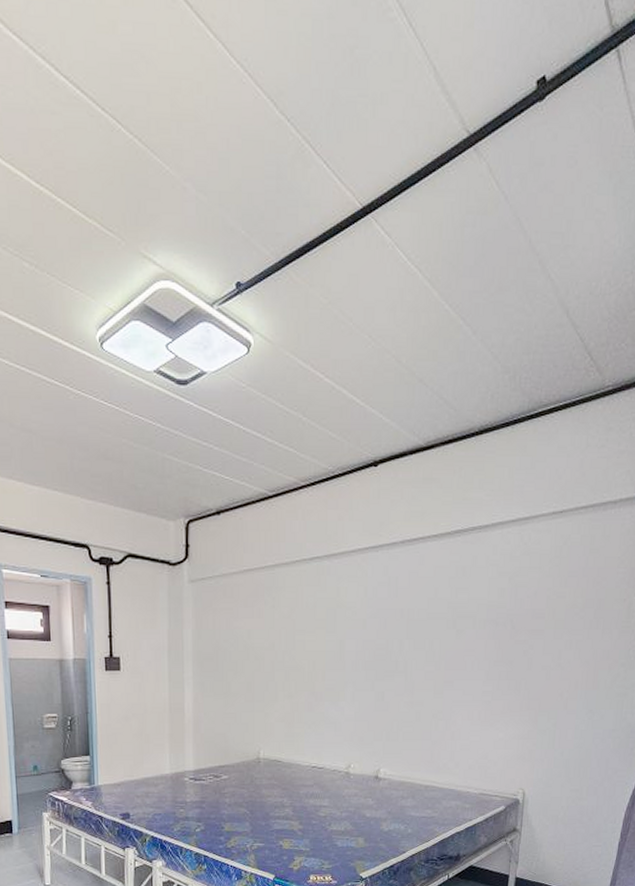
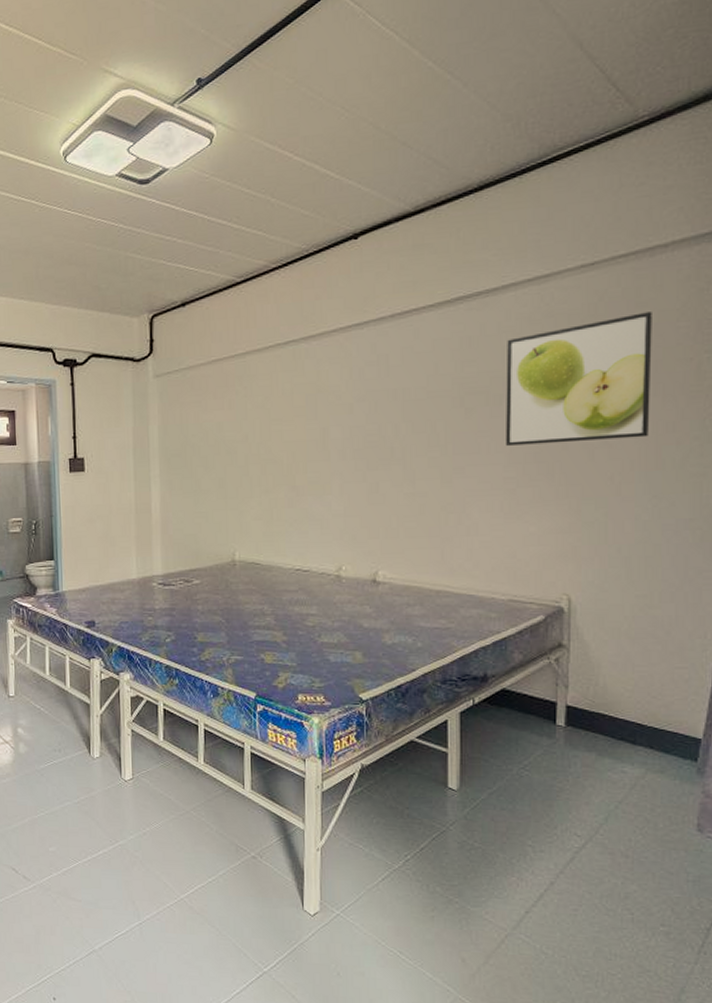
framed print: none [486,558,601,664] -> present [506,312,652,446]

